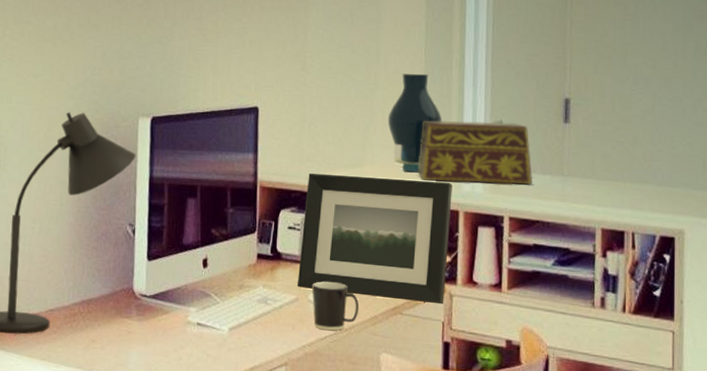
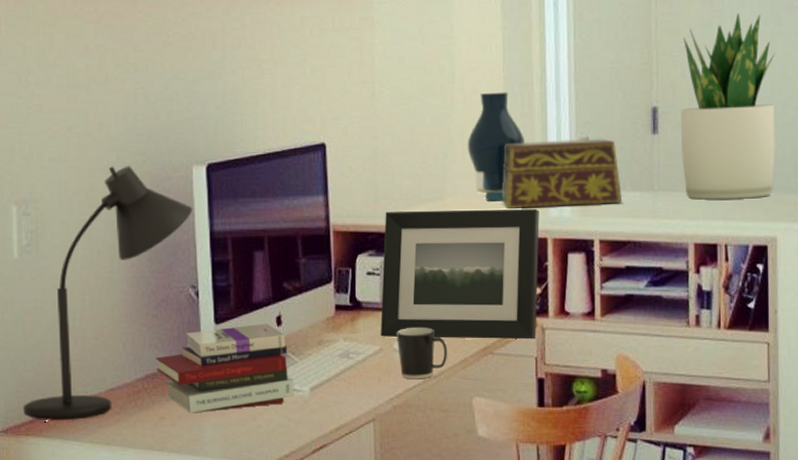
books: none [92,264,215,340] -> present [156,323,295,413]
planter: none [592,18,686,192] -> present [681,13,775,200]

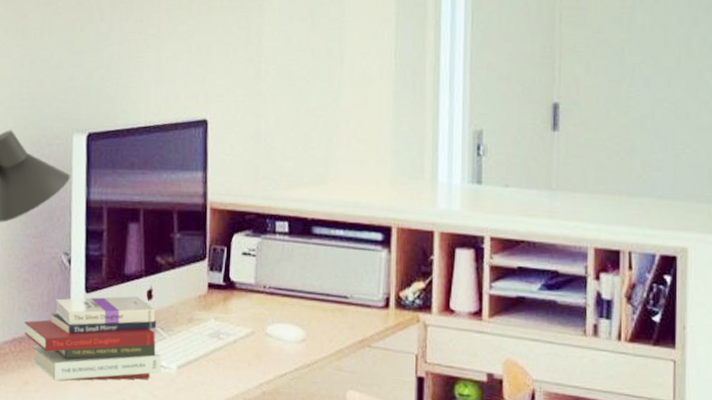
picture frame: present [380,209,539,340] -> none [252,193,427,336]
mug: present [396,326,447,380] -> none [269,312,322,367]
vase: present [467,92,526,200] -> none [353,78,415,189]
decorative box: present [501,138,622,209] -> none [387,130,516,201]
planter: present [681,13,775,200] -> none [583,11,691,205]

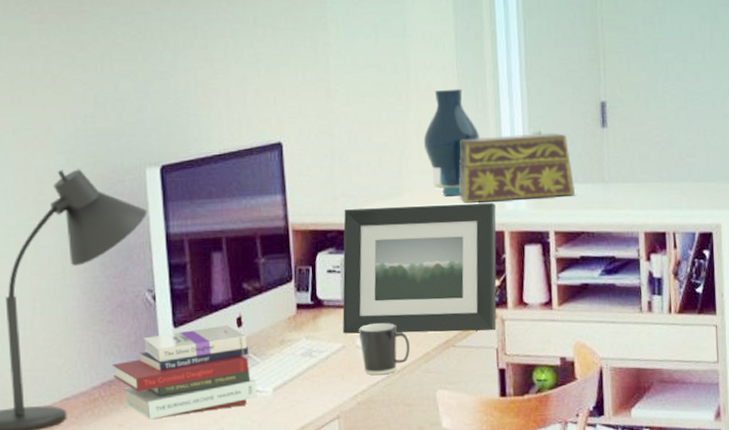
picture frame: none [252,193,427,336] -> present [342,203,497,334]
mug: none [269,312,322,367] -> present [358,322,410,375]
vase: none [353,78,415,189] -> present [423,88,480,196]
decorative box: none [387,130,516,201] -> present [458,132,575,203]

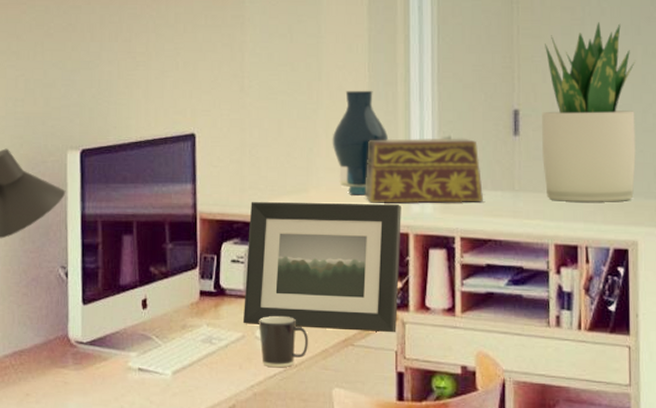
books: present [113,324,258,420] -> none [24,305,157,392]
planter: none [628,11,717,190] -> present [542,22,636,202]

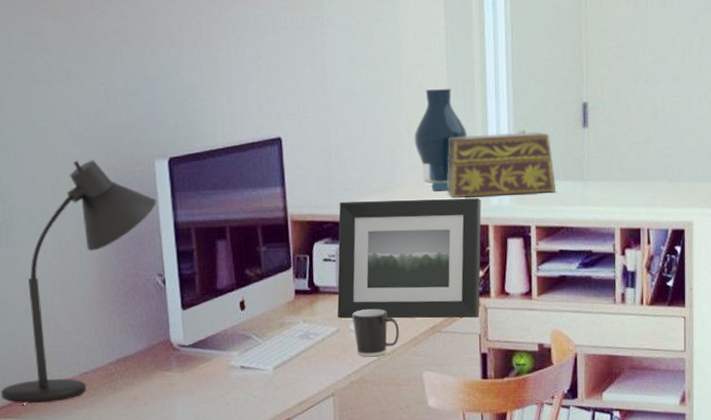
planter: present [542,22,636,202] -> none [608,15,693,188]

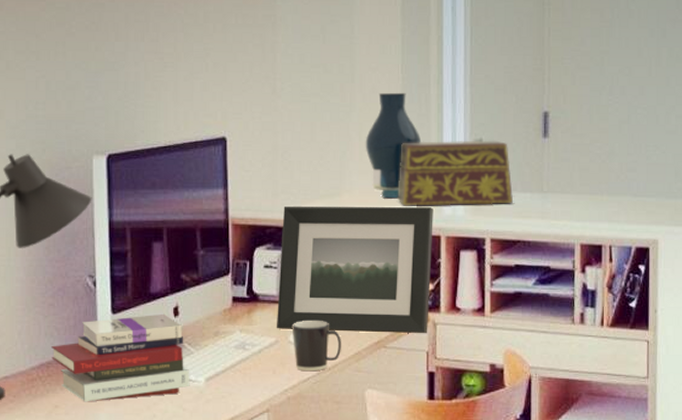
books: none [127,307,259,393] -> present [51,313,190,402]

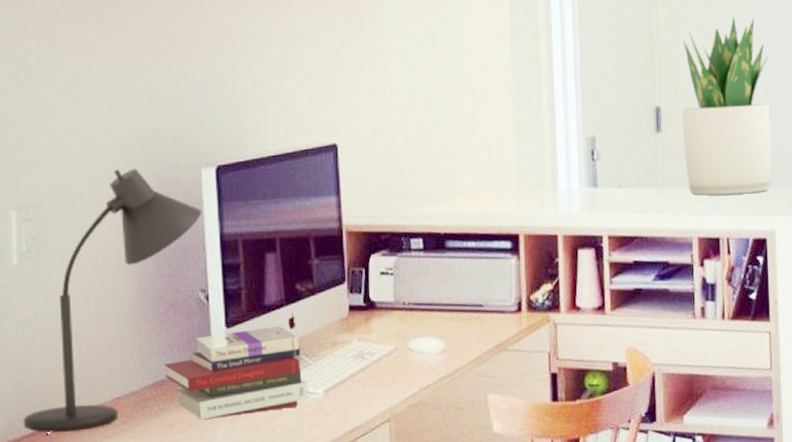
picture frame: present [276,207,433,334] -> none [394,207,550,337]
mug: present [291,320,341,372] -> none [410,325,462,378]
vase: present [365,92,422,198] -> none [478,92,535,199]
decorative box: present [397,140,513,206] -> none [512,137,629,207]
planter: none [570,24,660,202] -> present [682,17,772,196]

